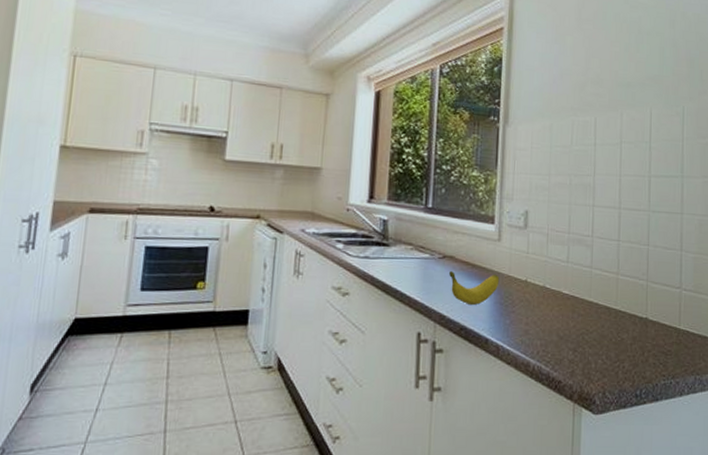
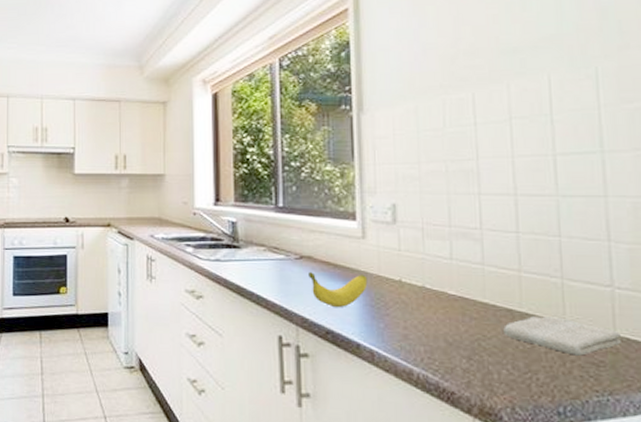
washcloth: none [602,313,683,346] -> present [503,316,621,356]

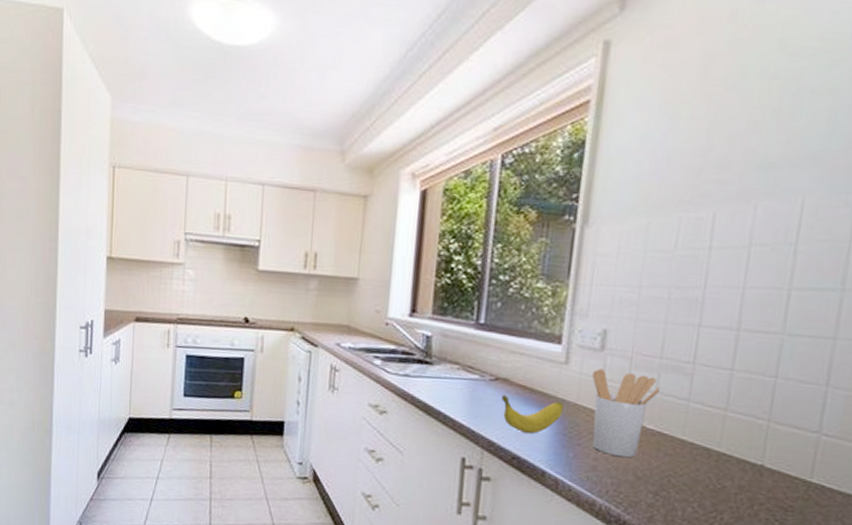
utensil holder: none [389,240,454,325] -> present [592,368,660,458]
washcloth: present [503,316,621,356] -> none [696,457,817,499]

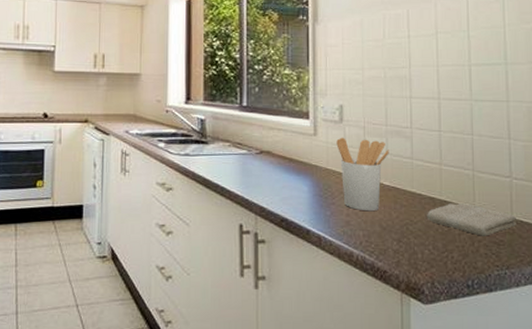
banana: present [502,395,564,434] -> none [267,166,318,197]
washcloth: none [696,457,817,499] -> present [427,203,516,236]

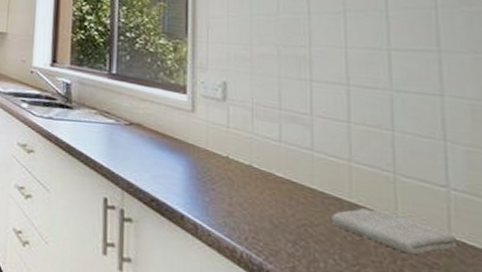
utensil holder: present [336,137,389,212] -> none [218,117,283,205]

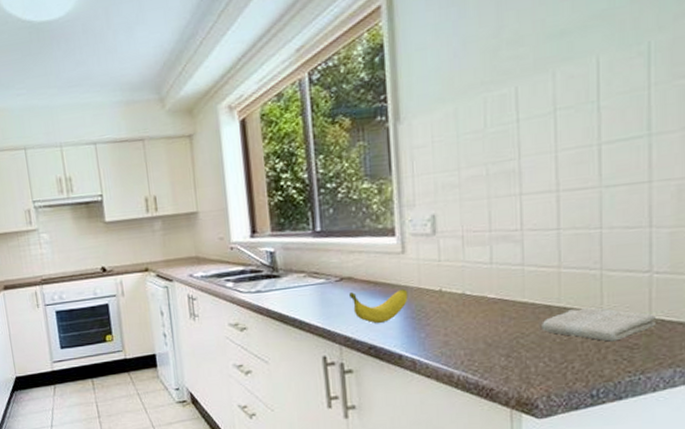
banana: none [137,139,195,177] -> present [349,289,408,323]

